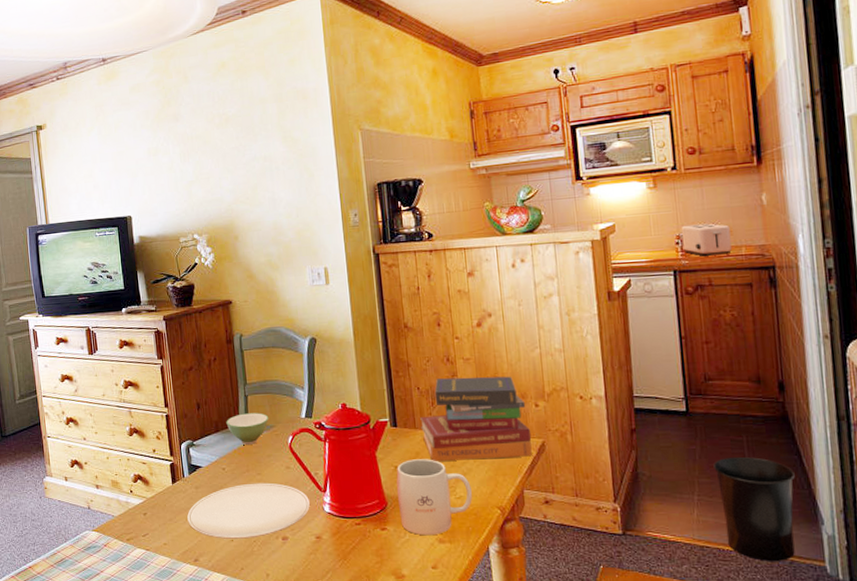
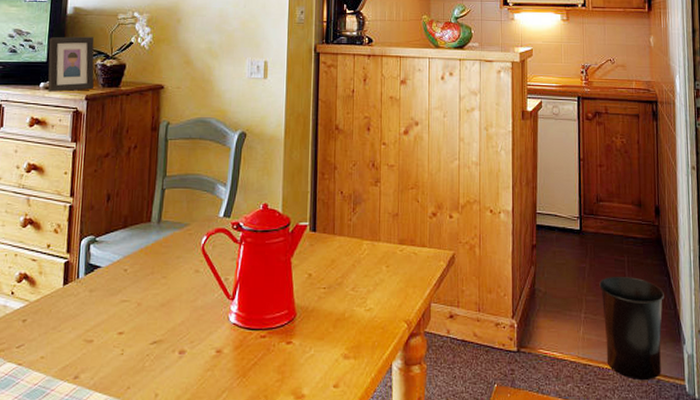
picture frame: none [122,262,169,316] -> present [47,36,95,92]
plate: present [187,482,311,540] -> none [74,287,216,353]
bowl: present [226,413,269,446] -> none [136,208,185,245]
mug: present [396,459,473,536] -> none [307,267,383,351]
books: present [420,376,532,461] -> none [340,184,444,270]
toaster: present [680,223,732,256] -> none [586,57,625,87]

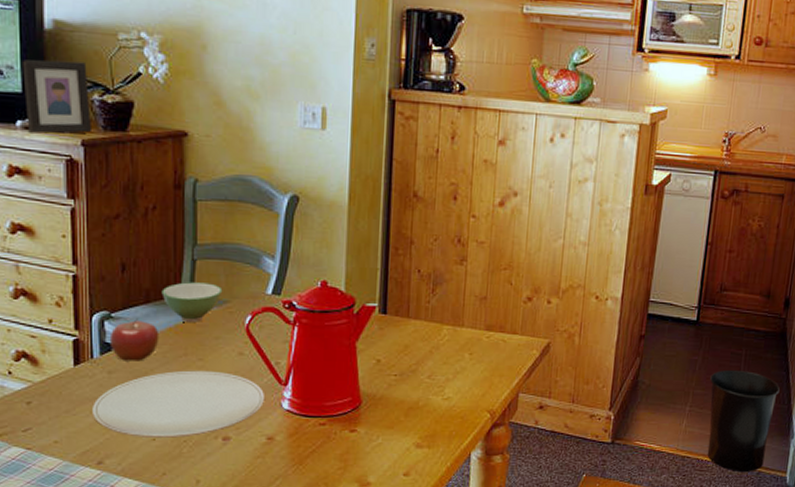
plate: none [74,287,216,353] -> present [92,370,266,439]
fruit: none [92,241,133,280] -> present [109,317,159,362]
bowl: none [136,208,185,245] -> present [161,282,223,323]

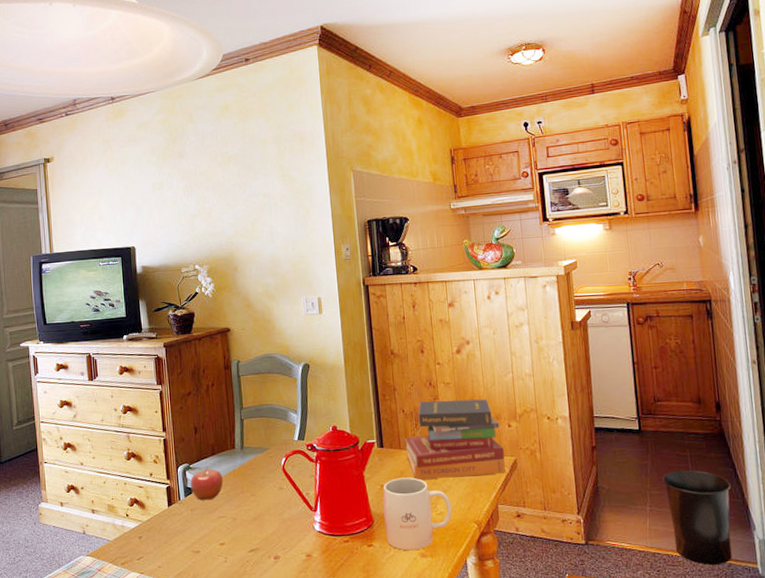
picture frame: present [22,59,91,134] -> none [125,291,169,343]
plate: present [92,370,266,439] -> none [182,503,302,561]
bowl: present [161,282,223,323] -> none [222,436,264,468]
mug: none [374,353,463,440] -> present [382,477,452,551]
books: none [415,262,538,358] -> present [405,399,506,480]

